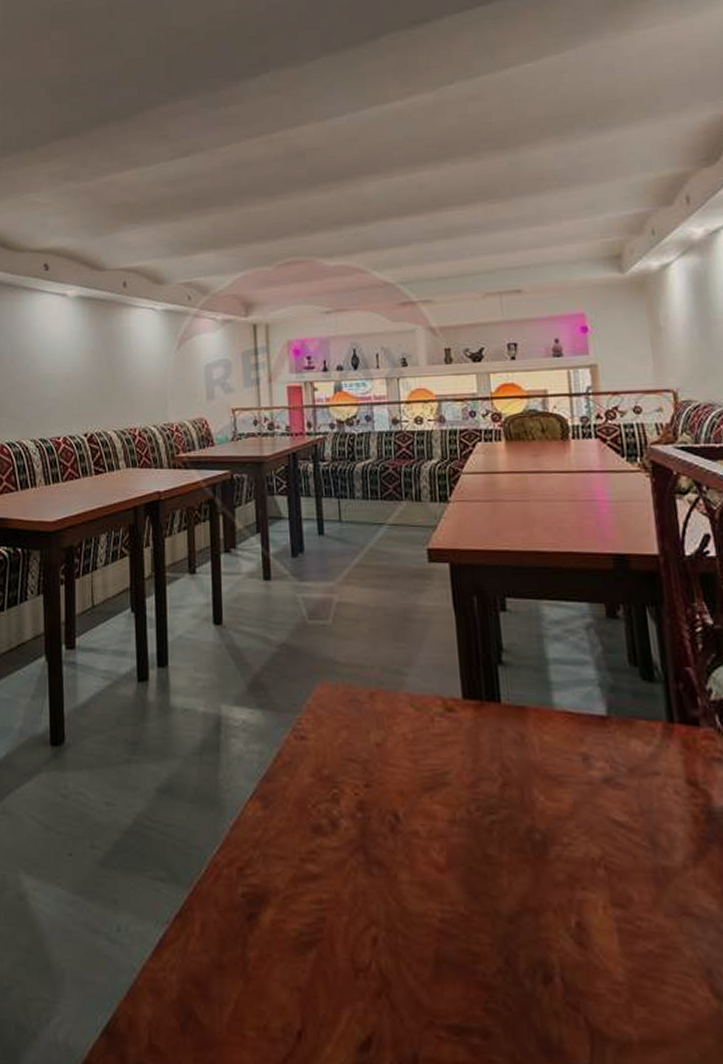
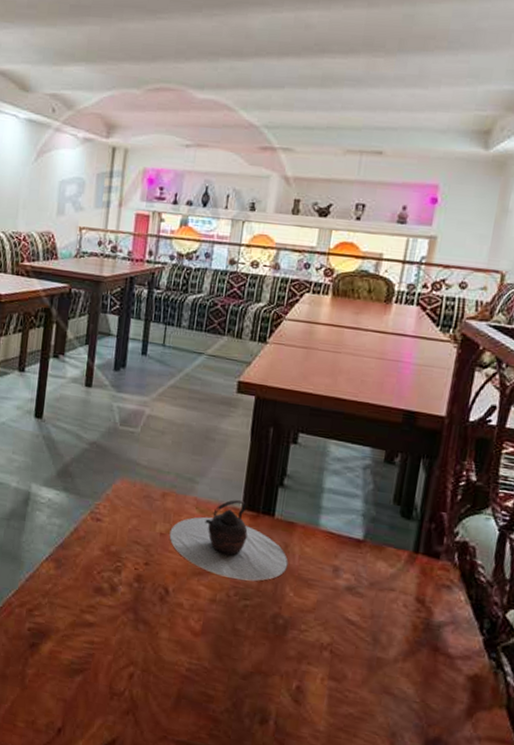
teapot: none [386,687,530,789] -> present [169,499,288,581]

